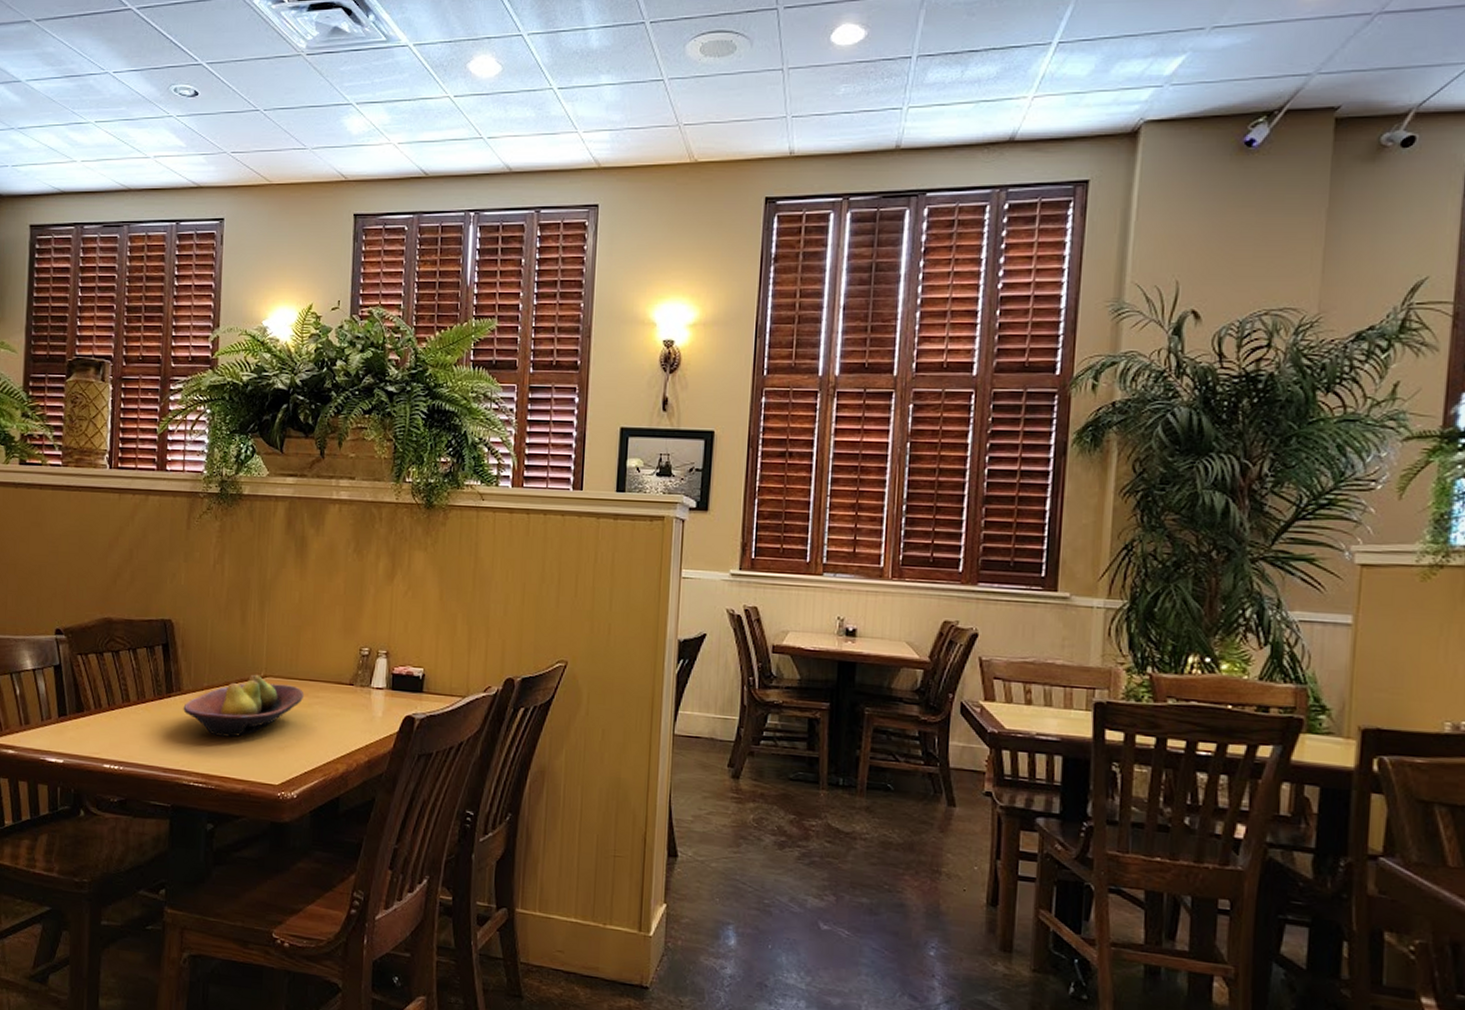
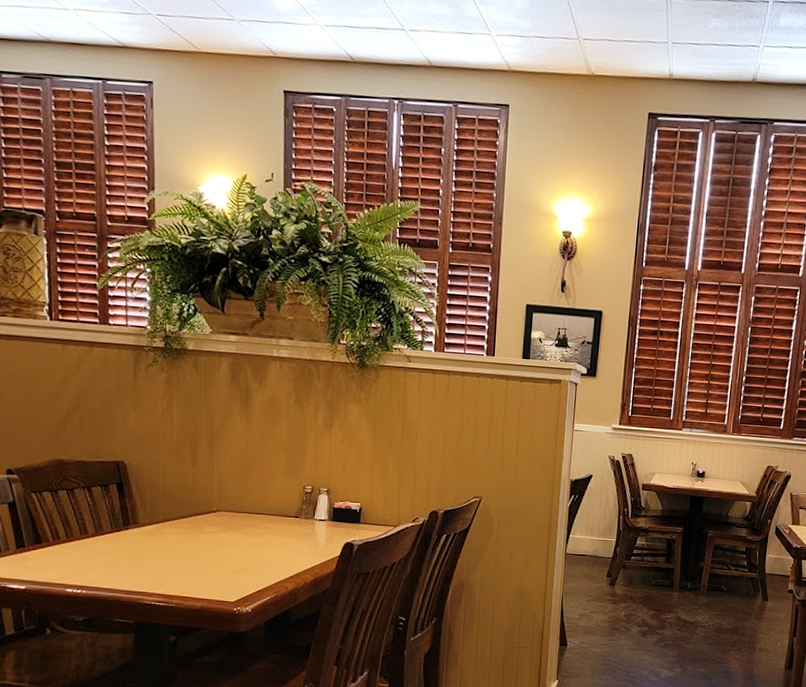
fruit bowl: present [183,674,305,738] -> none [141,509,255,563]

